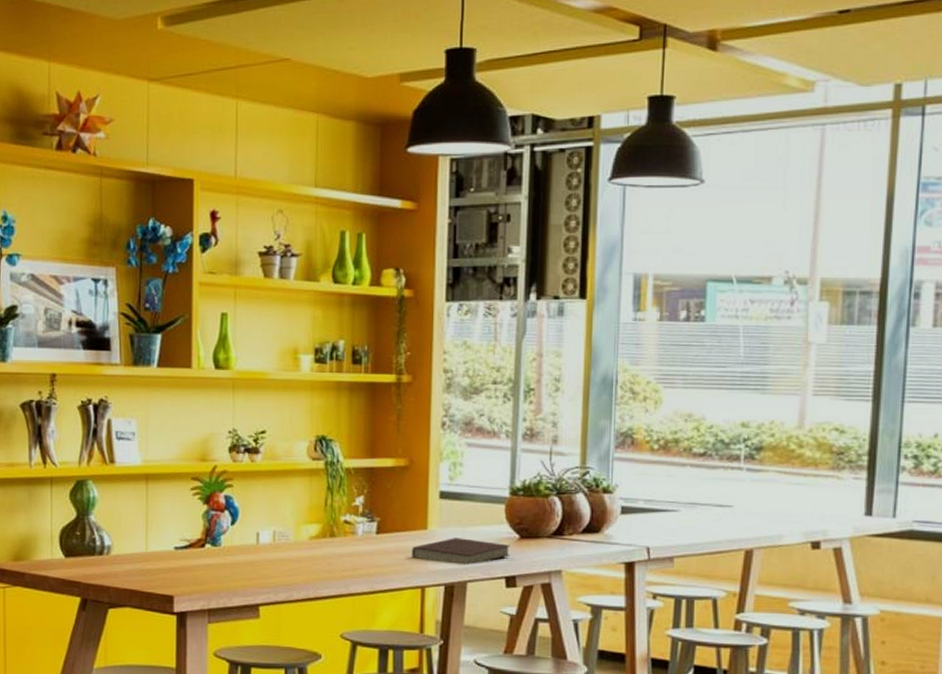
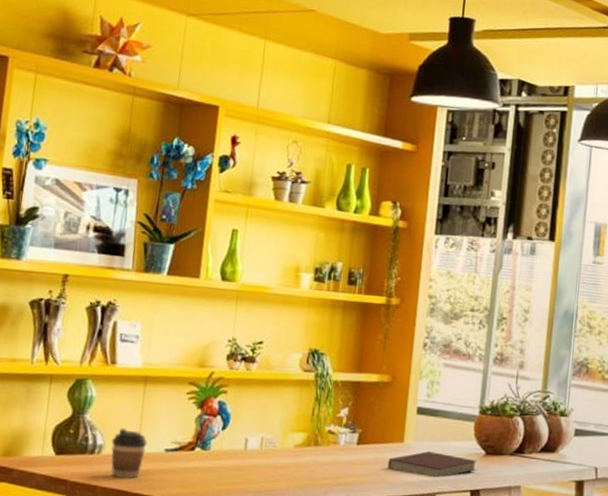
coffee cup: none [119,528,156,579] -> present [111,428,148,479]

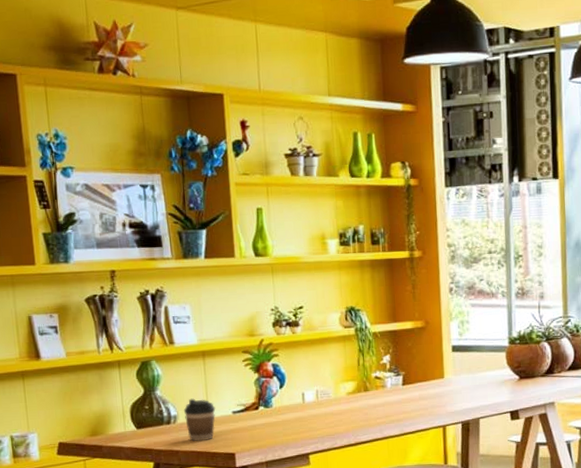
notebook: present [388,451,477,477] -> none [433,383,513,404]

